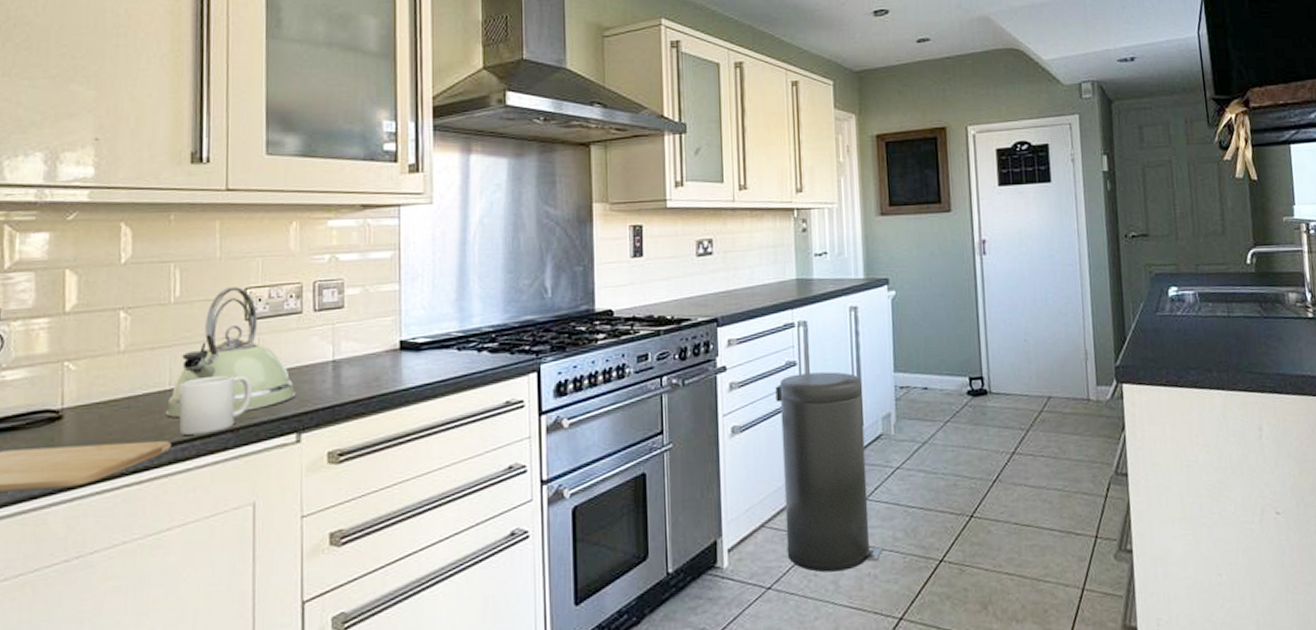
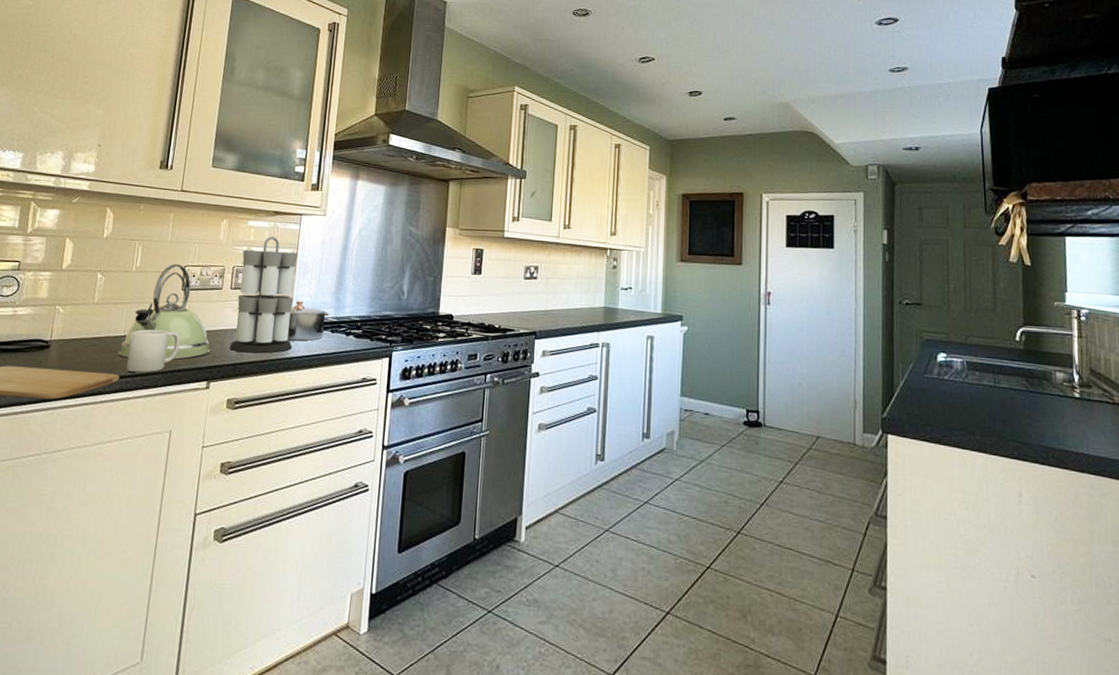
spice rack: none [322,237,407,391] -> present [229,236,298,354]
cooking pot: none [399,315,452,367] -> present [287,300,329,342]
pedal bin: present [775,371,884,573] -> none [575,387,658,562]

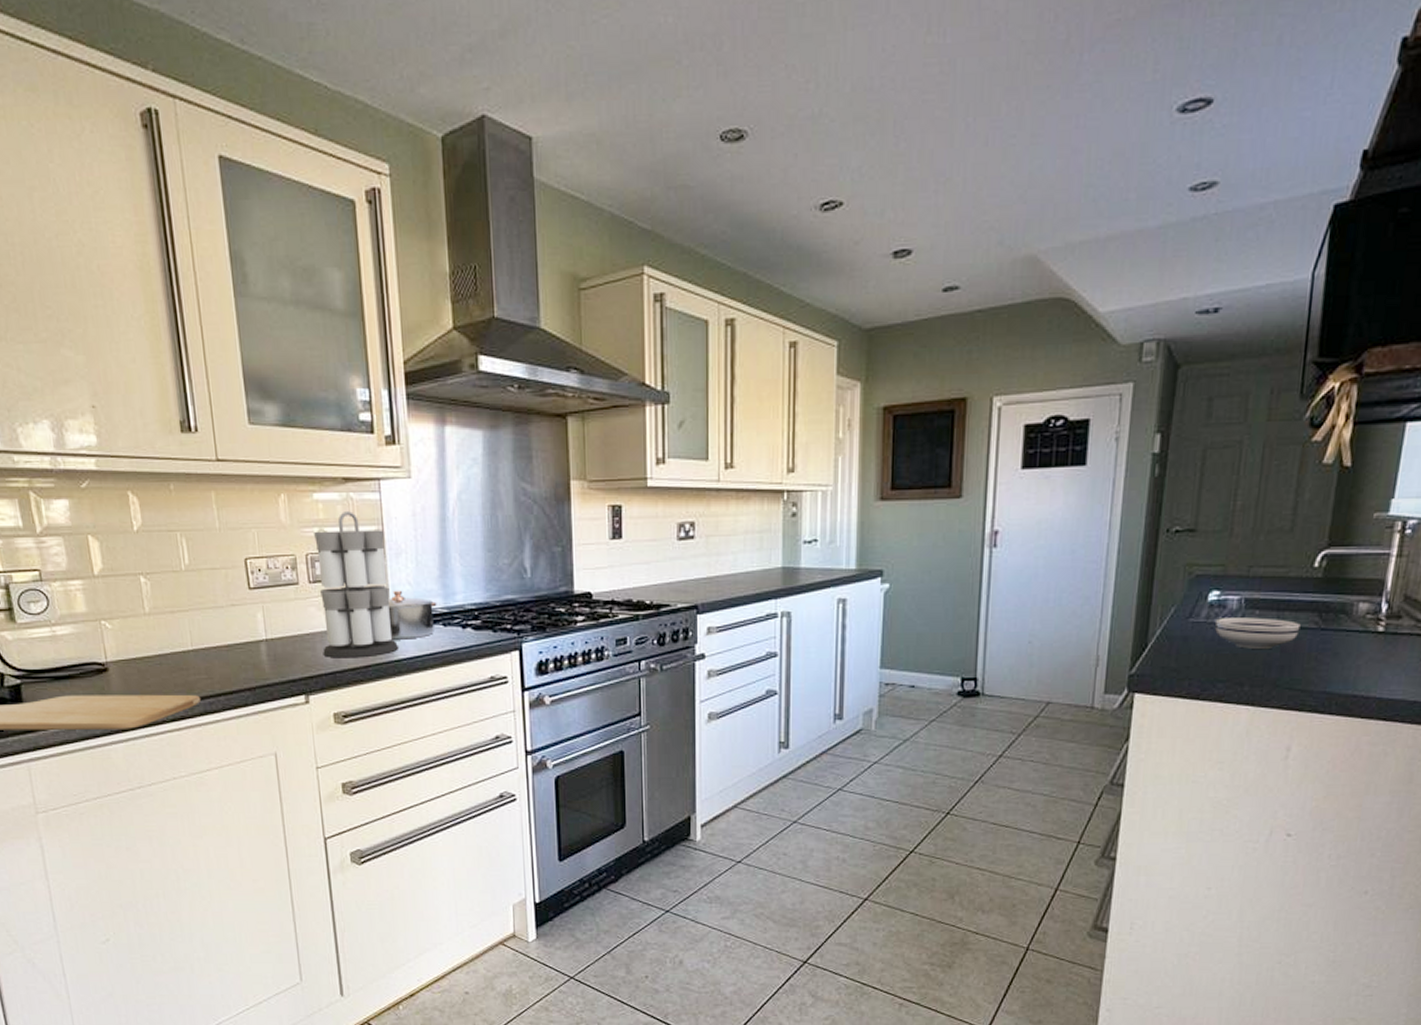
kettle: present [118,264,211,361] -> none [191,557,301,676]
mug: present [126,329,181,374] -> none [200,639,263,692]
bowl: none [945,376,1013,405] -> present [1214,617,1301,650]

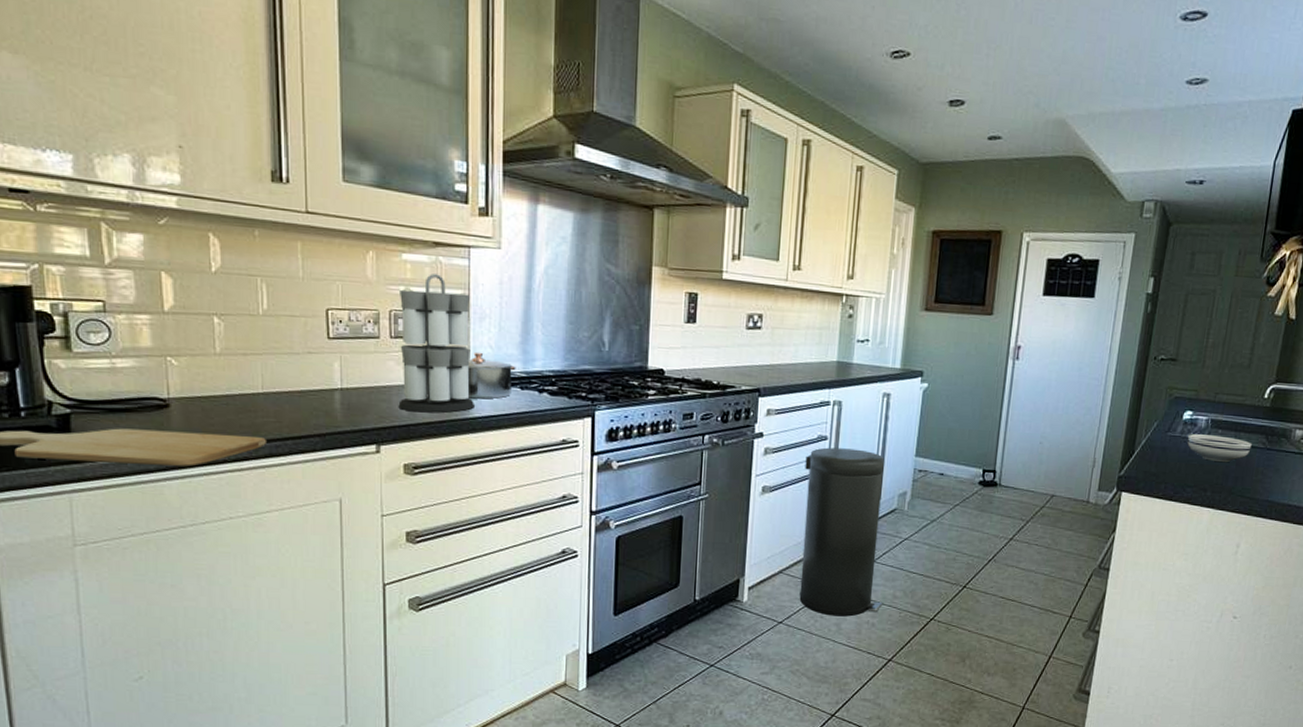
pedal bin: none [754,664,854,853] -> present [799,447,885,617]

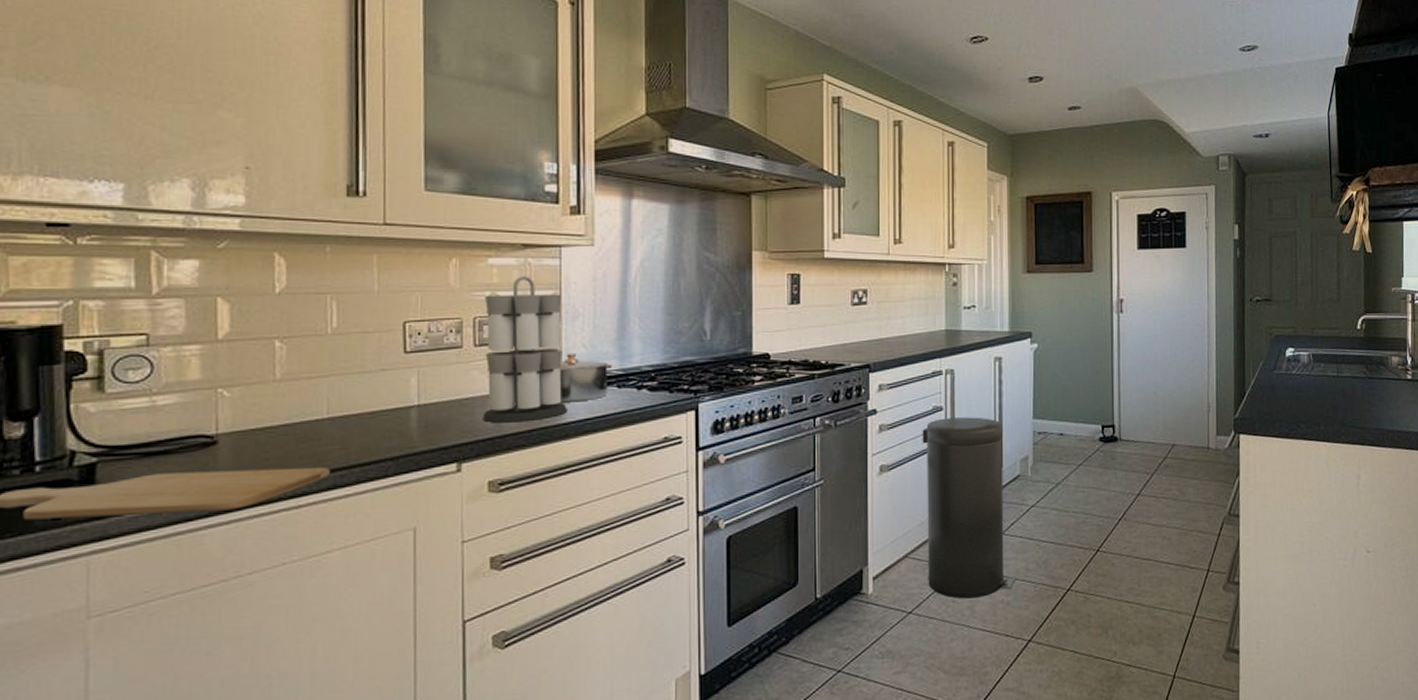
bowl: present [1187,434,1252,463] -> none [1293,369,1354,396]

